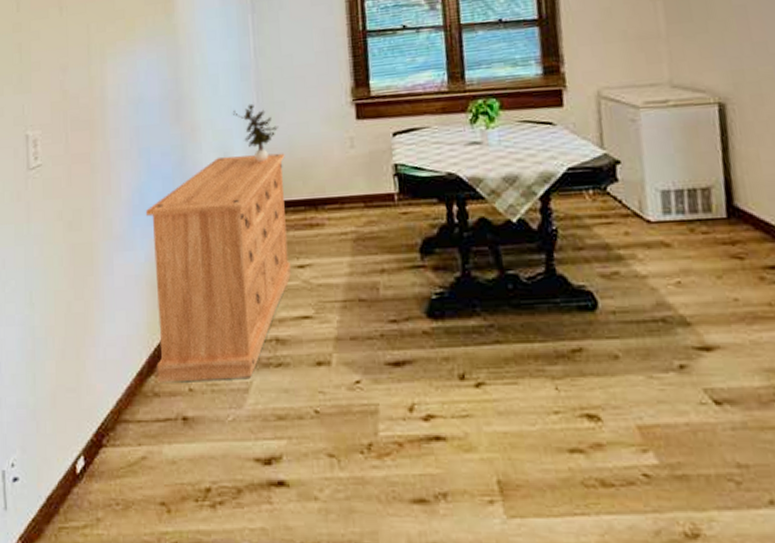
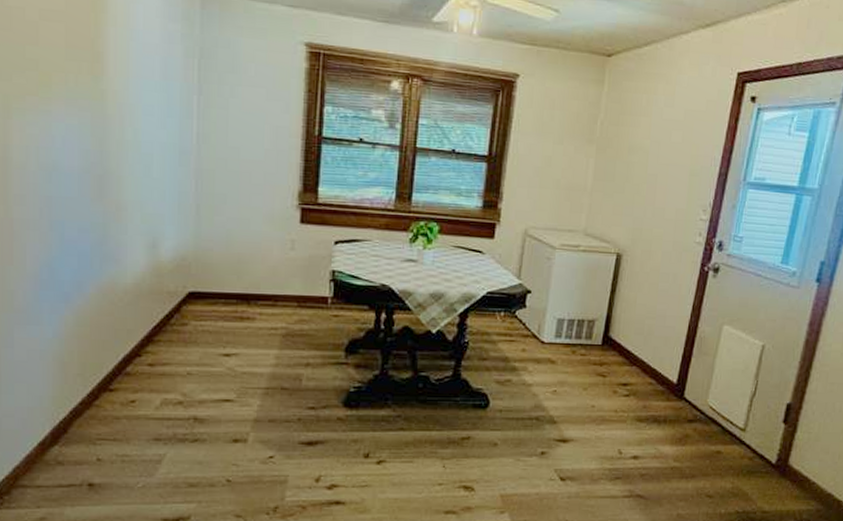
dresser: present [145,153,291,383] -> none [55,241,221,453]
potted plant: present [232,103,279,162] -> none [165,191,217,252]

